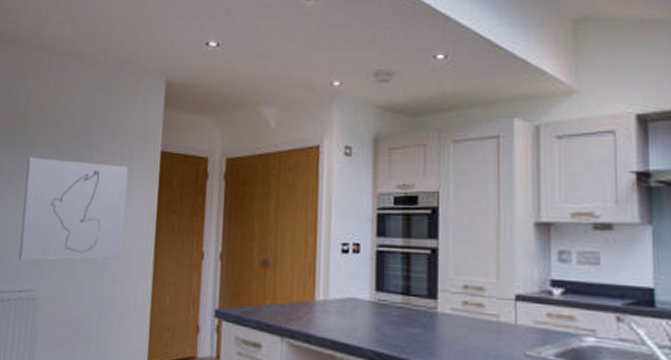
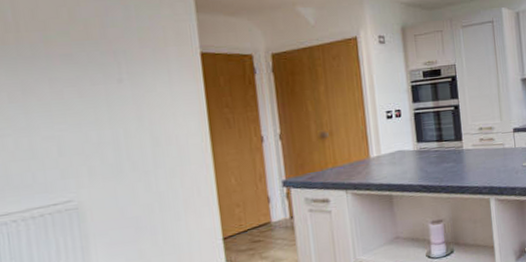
wall art: present [18,157,129,262] -> none [31,69,177,176]

